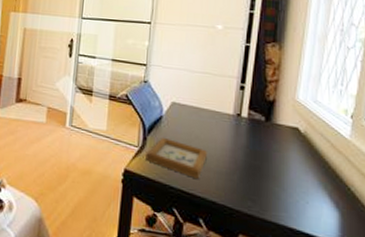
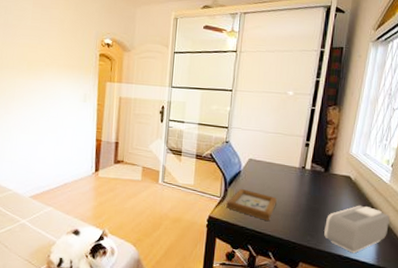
alarm clock: none [269,164,354,227] -> present [324,205,390,254]

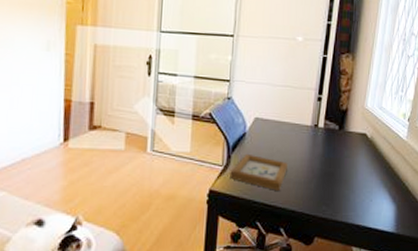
alarm clock: present [324,205,390,254] -> none [340,166,408,222]

